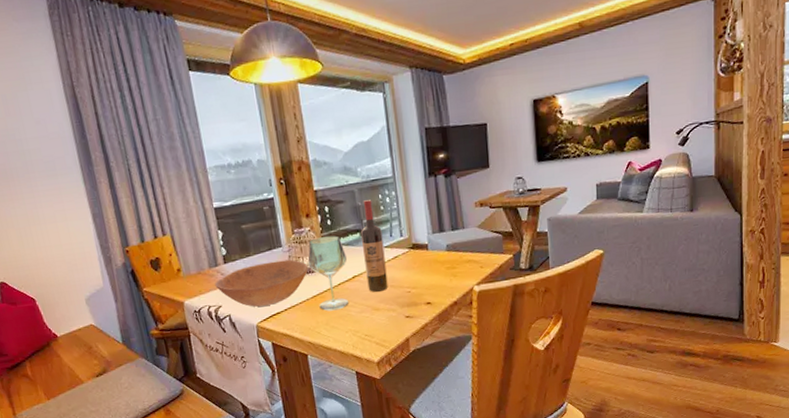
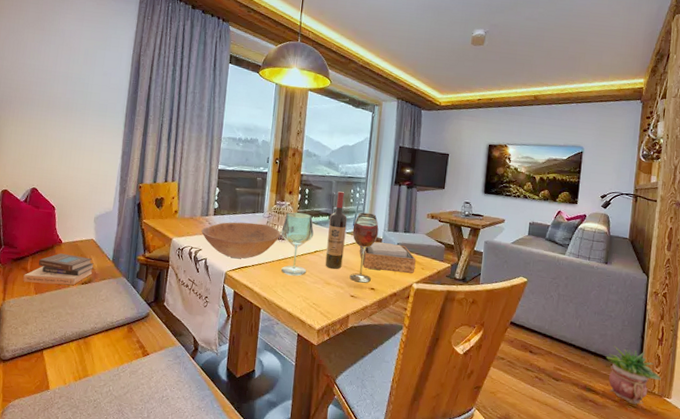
books: none [26,346,105,391] -> present [23,253,94,286]
wineglass: none [390,217,425,300] -> present [349,212,379,283]
napkin holder: none [403,245,473,283] -> present [359,242,416,274]
potted plant: none [703,299,766,358] -> present [606,345,661,404]

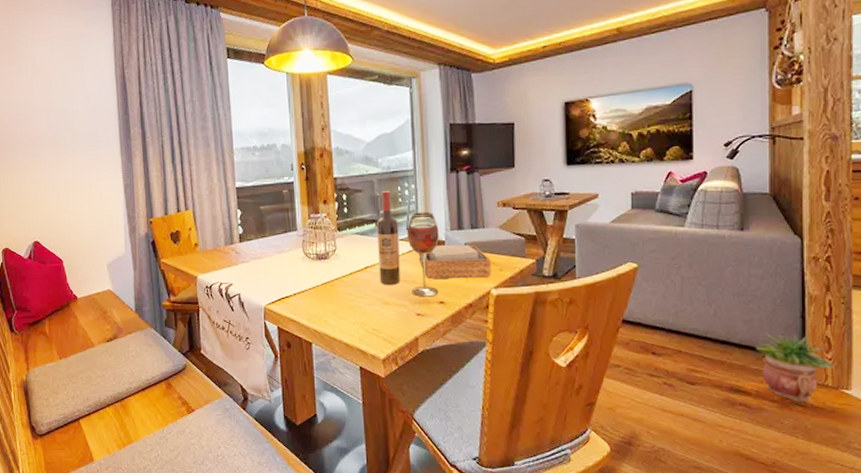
books: present [23,253,94,286] -> none [43,310,117,348]
bowl: present [201,222,281,259] -> none [228,244,321,288]
wine glass: present [281,212,314,277] -> none [321,224,361,300]

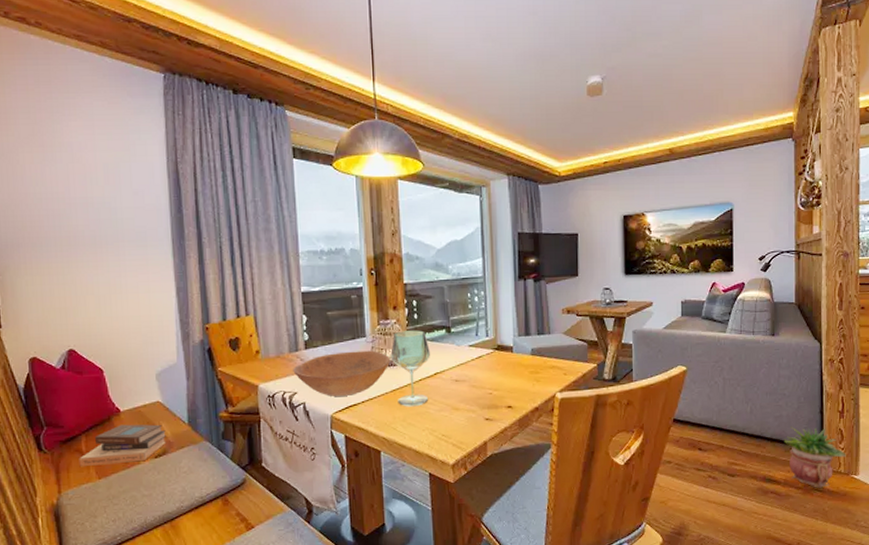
books: none [43,310,117,348] -> present [79,424,166,467]
bowl: none [228,244,321,288] -> present [293,350,391,396]
wine glass: none [321,224,361,300] -> present [390,330,431,407]
wine bottle: present [376,191,401,286] -> none [446,297,470,392]
wineglass: present [406,212,439,297] -> none [476,318,507,402]
napkin holder: present [418,244,492,280] -> none [487,350,557,385]

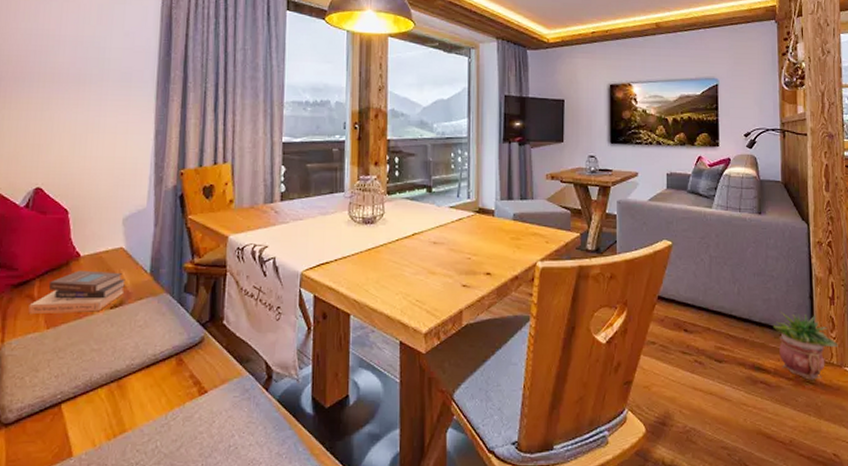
bowl: present [293,350,391,396] -> none [266,206,368,252]
wine glass: present [390,330,431,407] -> none [368,188,410,268]

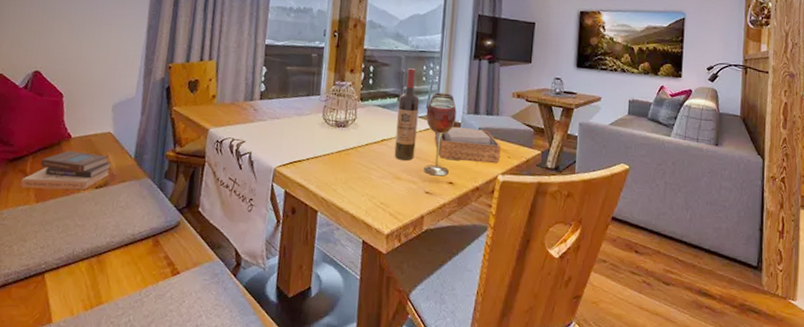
wine bottle: none [427,157,450,255] -> present [394,68,420,162]
wineglass: none [457,180,489,268] -> present [423,92,457,176]
napkin holder: none [467,215,538,250] -> present [434,127,501,164]
potted plant: present [772,311,838,380] -> none [721,240,784,309]

